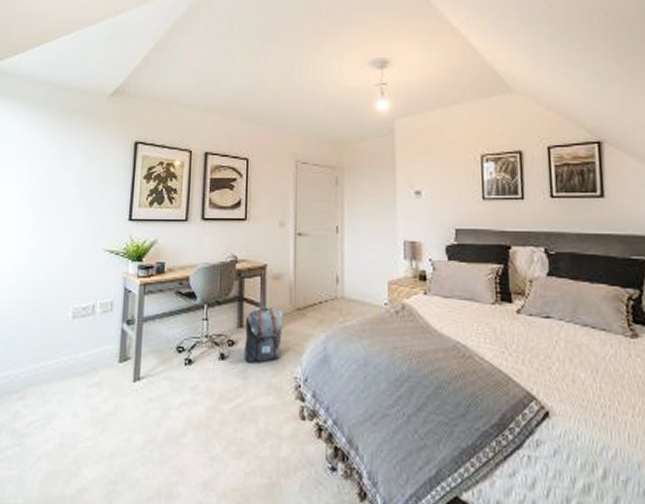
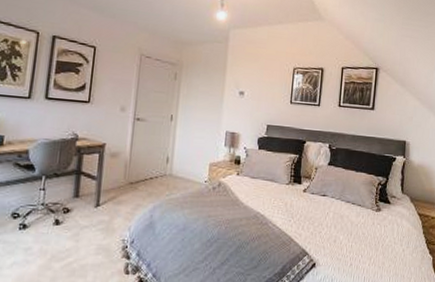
backpack: present [244,305,284,363] -> none [77,179,118,228]

